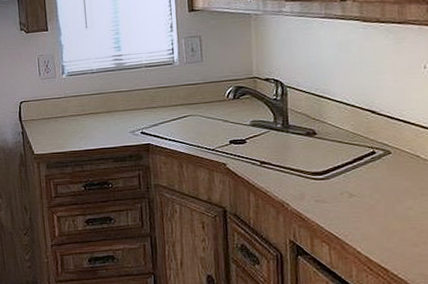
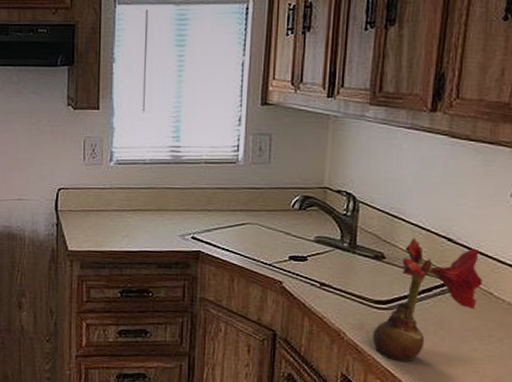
flower: none [313,113,409,224] -> present [372,237,483,361]

